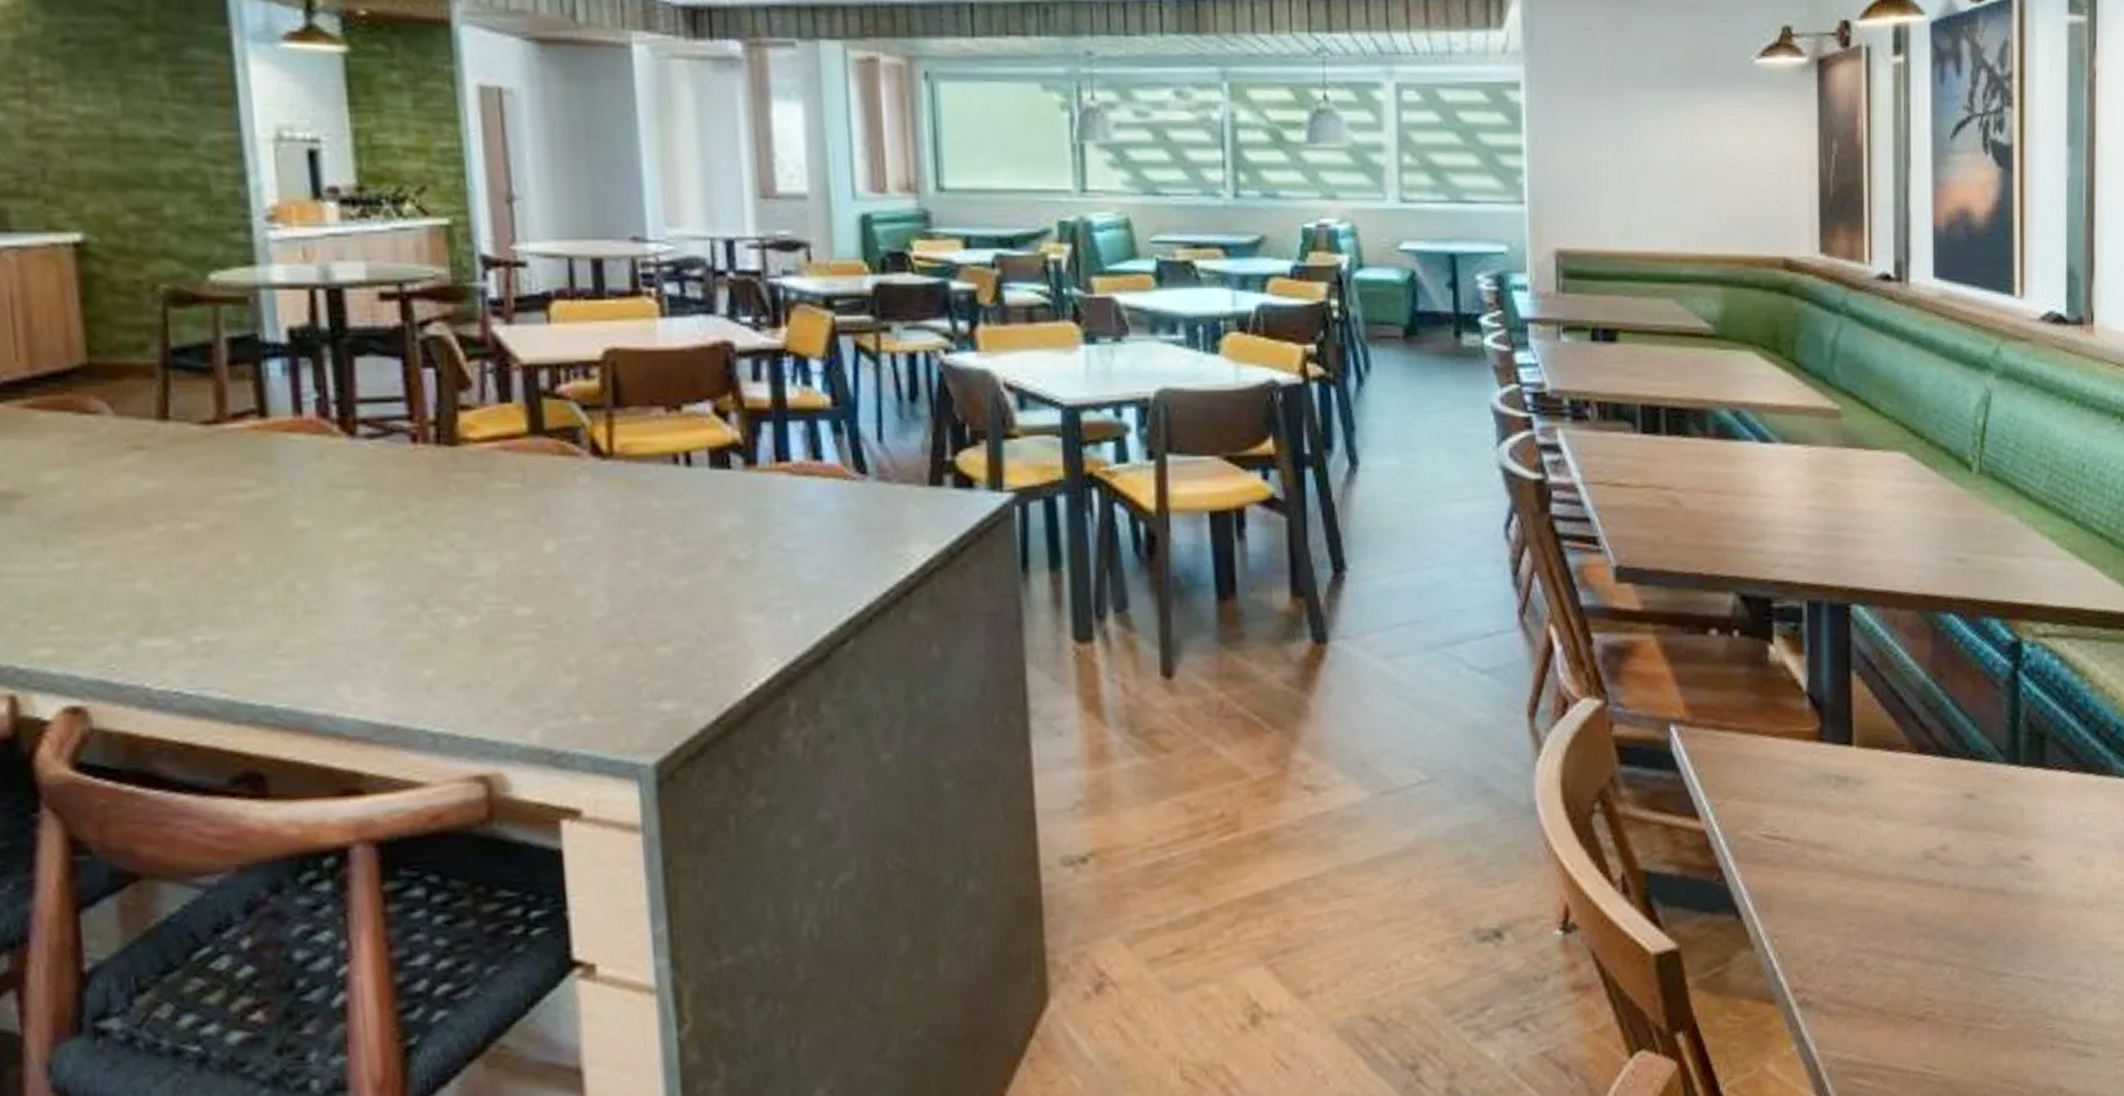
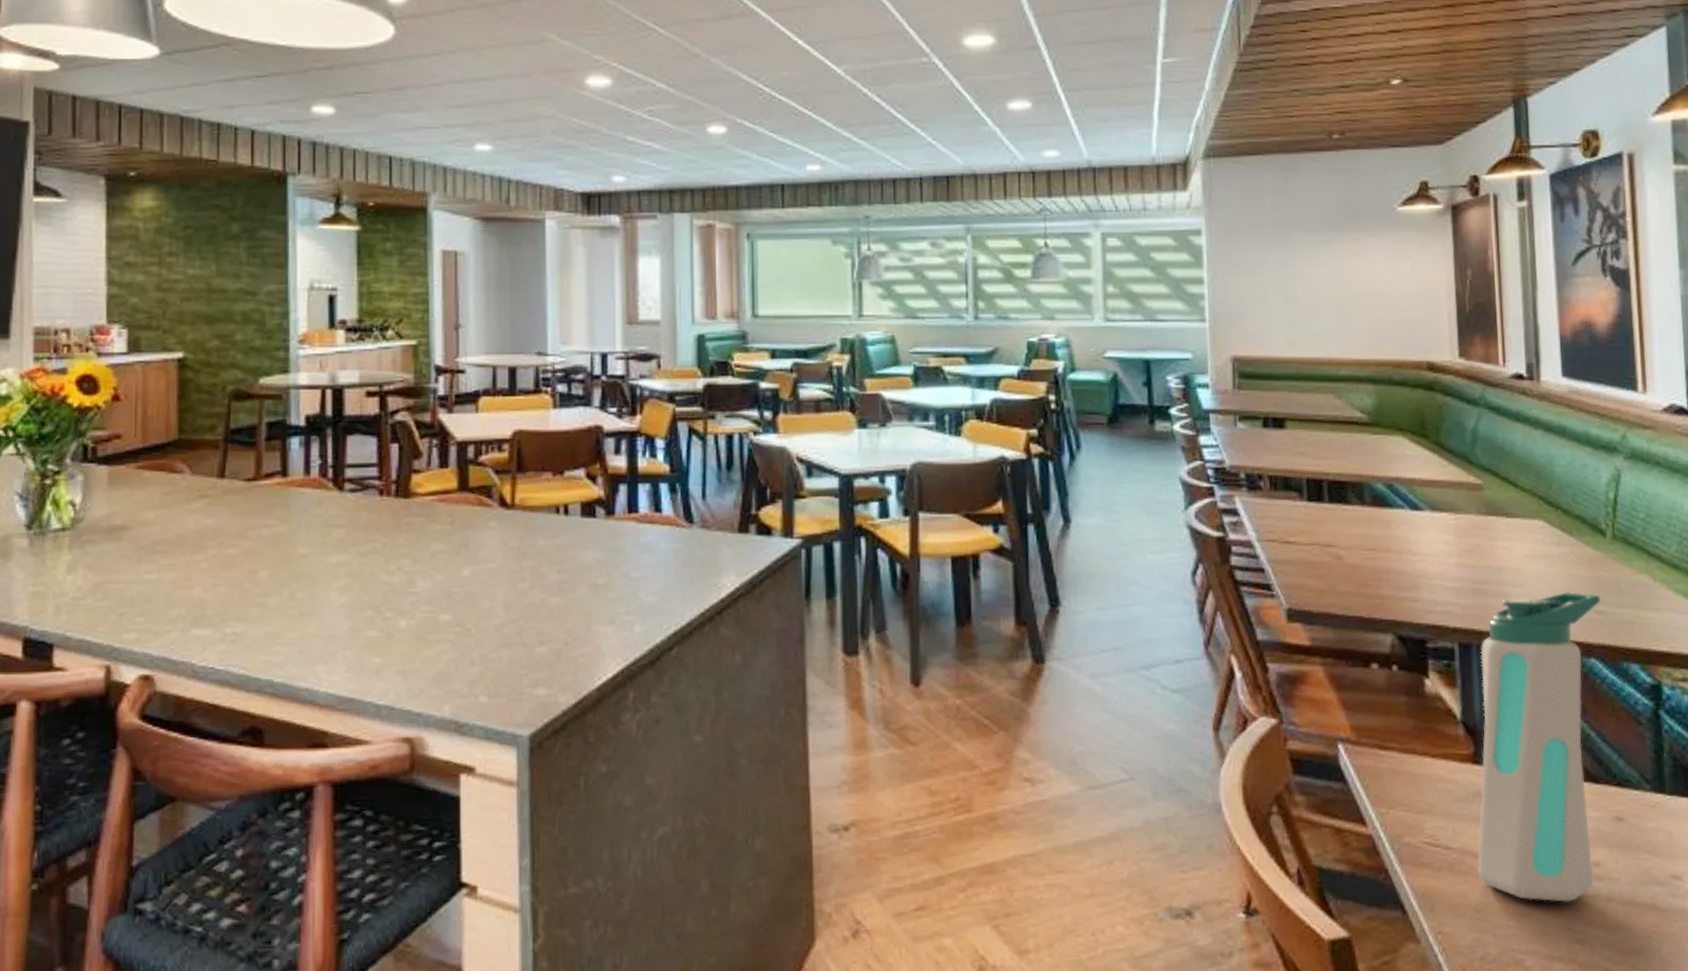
water bottle: none [1818,536,1963,893] -> present [1477,591,1601,902]

